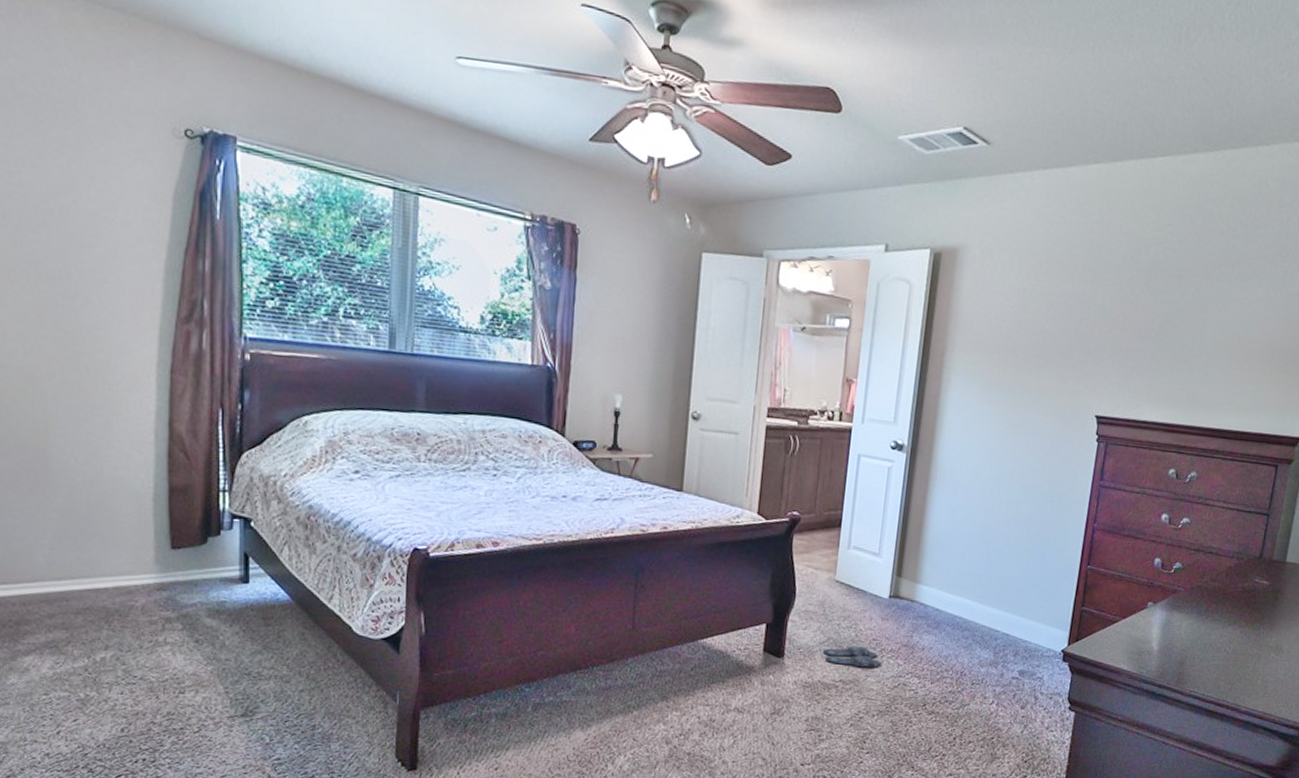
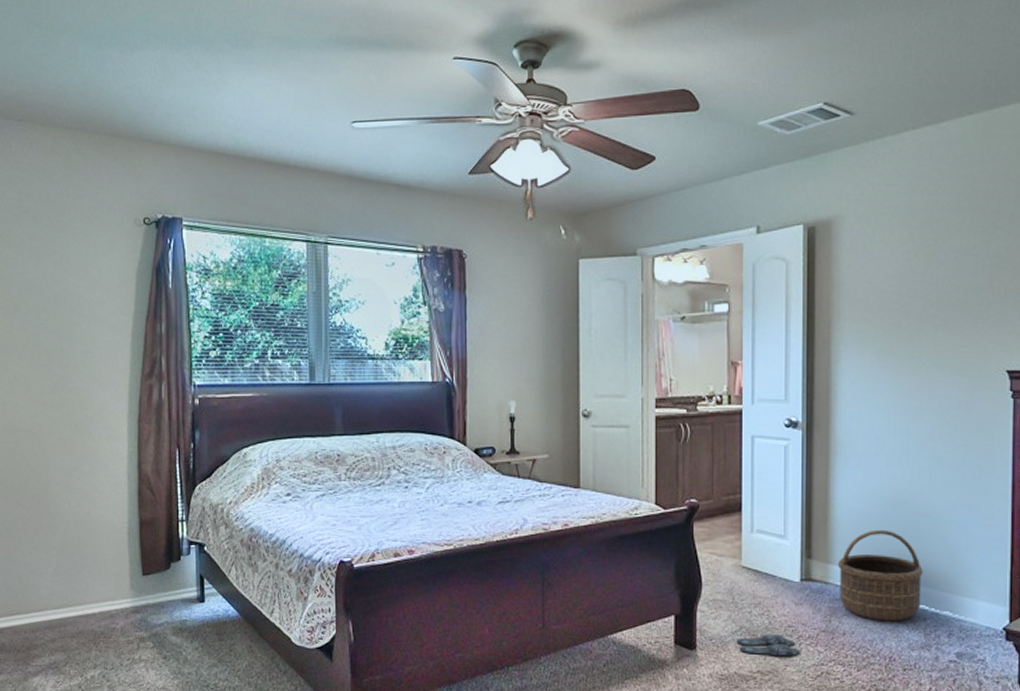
basket: none [923,554,1000,640] -> present [837,529,923,622]

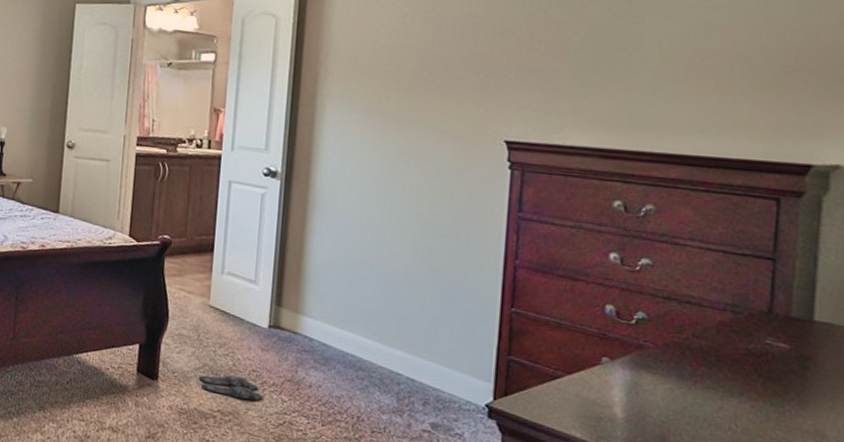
basket: present [837,529,923,622] -> none [308,286,400,382]

